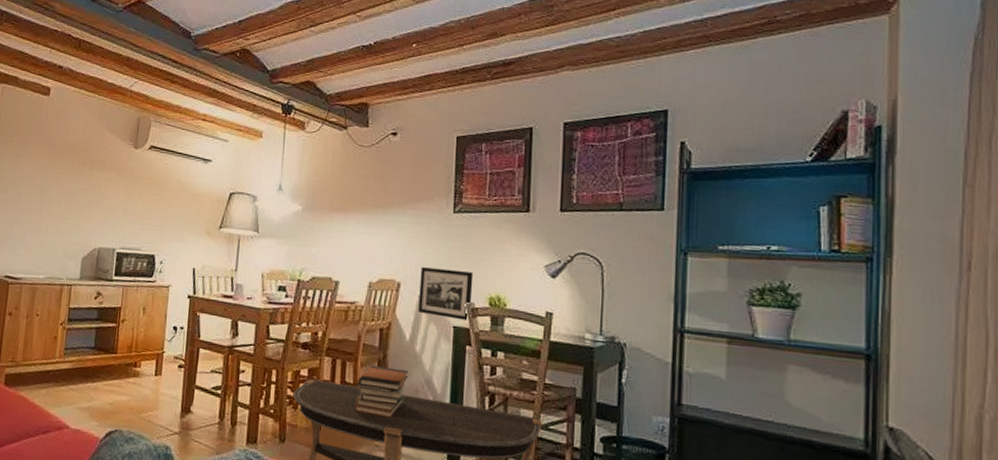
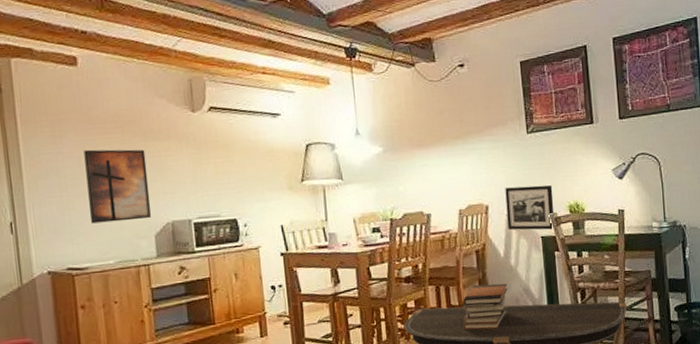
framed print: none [32,171,89,242] -> present [84,149,152,224]

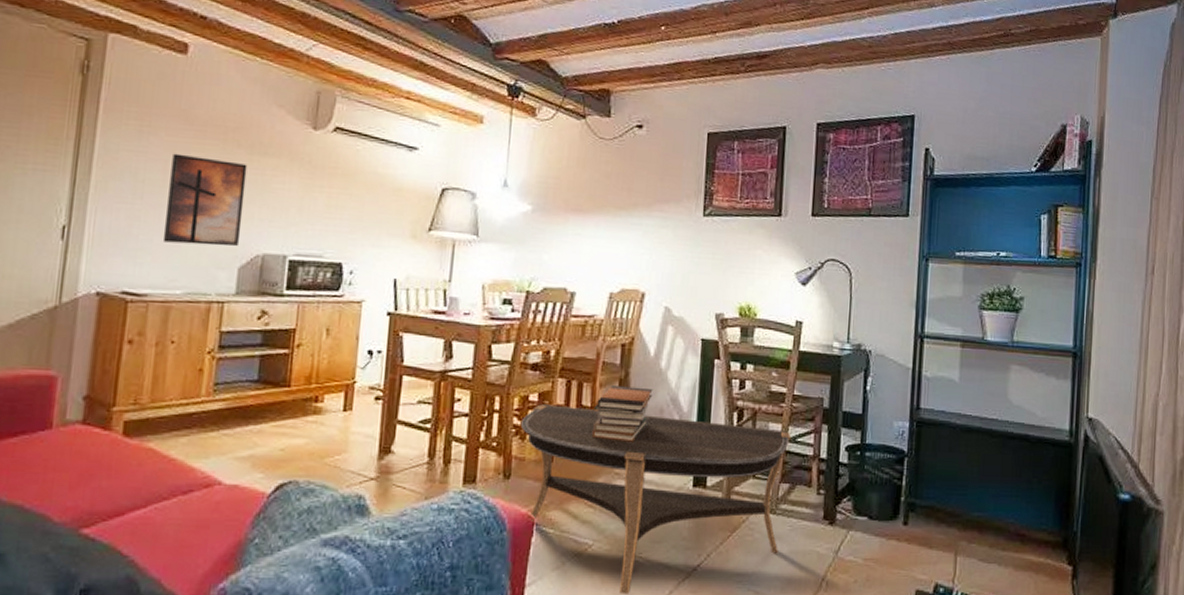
picture frame: present [505,185,555,230] -> none [664,275,724,332]

